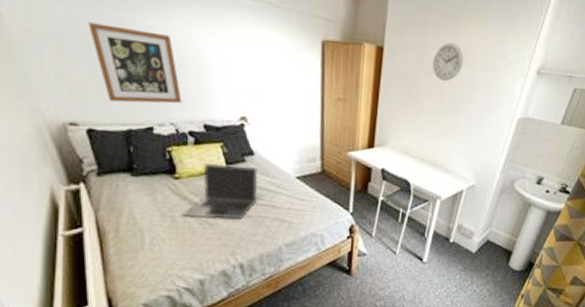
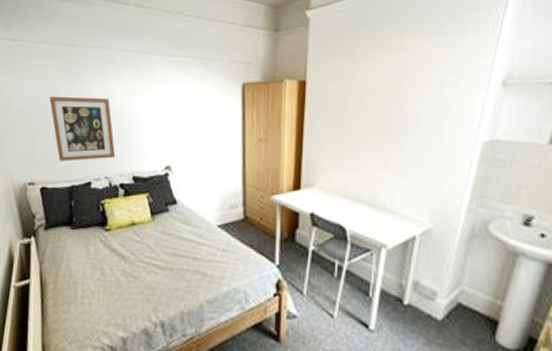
laptop: present [182,163,258,220] -> none [110,213,180,273]
wall clock: present [432,42,464,81] -> none [363,66,401,108]

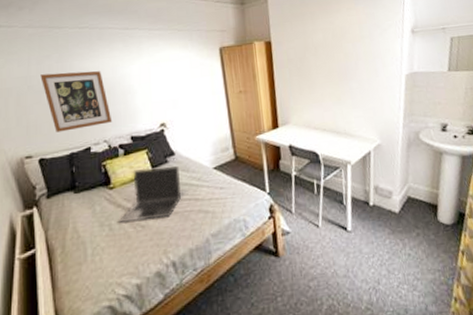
laptop: none [110,213,180,273] -> present [118,165,182,223]

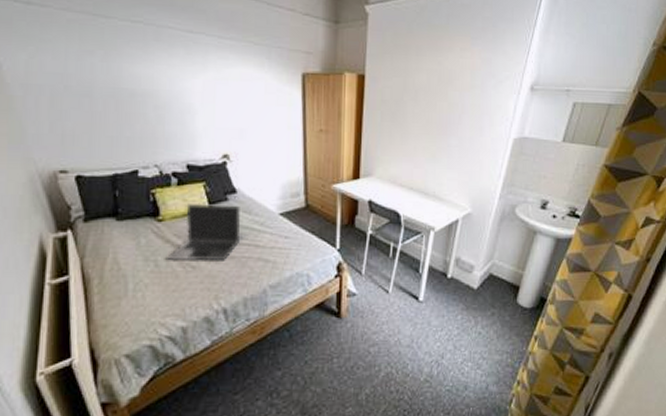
wall art: present [40,71,113,132] -> none [80,74,166,148]

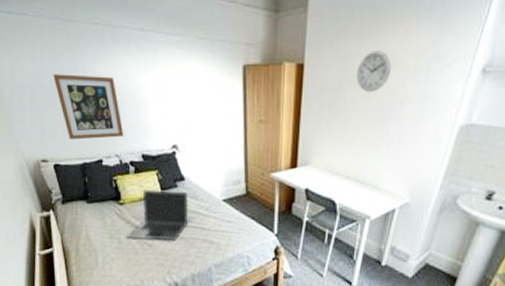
wall art: none [80,74,166,148] -> present [53,74,124,140]
wall clock: none [416,65,450,105] -> present [356,51,392,92]

